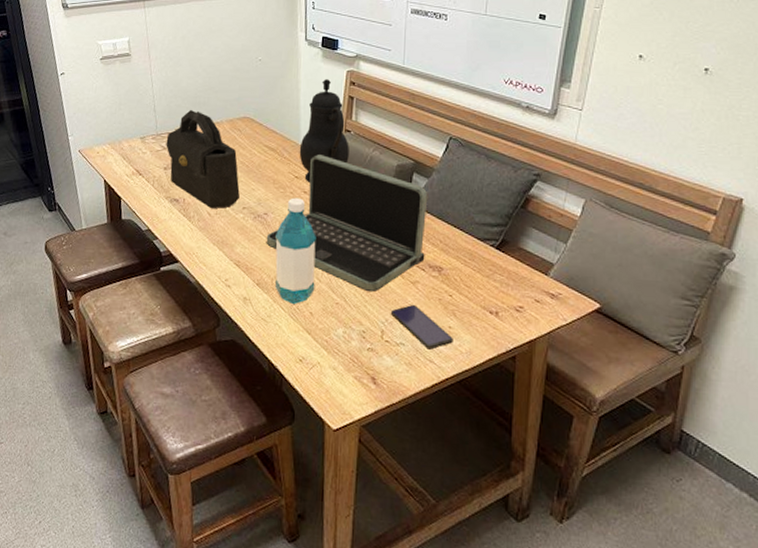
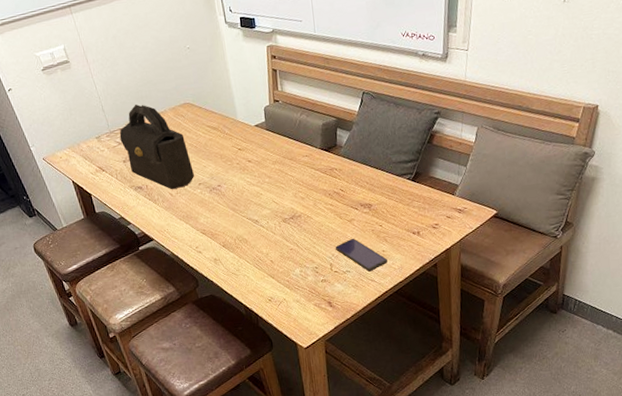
laptop: present [266,155,428,292] -> none [223,125,356,235]
water bottle: present [275,197,316,304] -> none [231,167,272,257]
coffeepot: present [299,79,349,182] -> none [237,56,281,152]

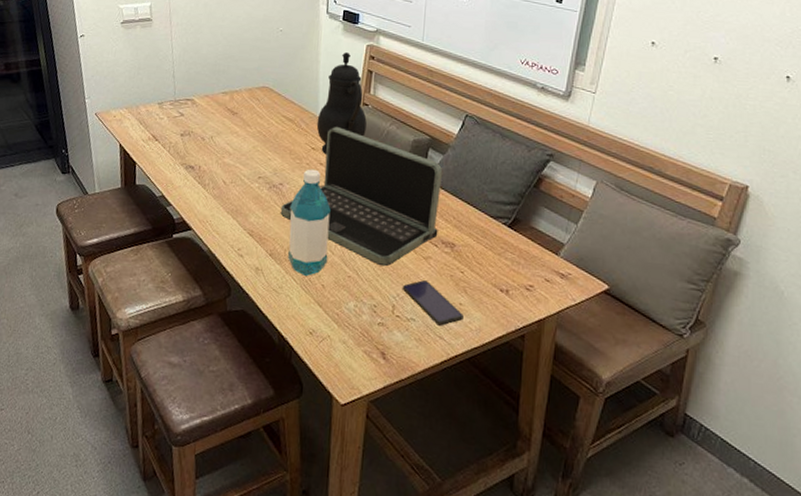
handbag: present [119,104,194,189] -> none [183,77,256,177]
laptop: none [223,125,356,235] -> present [280,127,443,267]
water bottle: none [231,167,272,257] -> present [288,169,331,276]
coffeepot: none [237,56,281,152] -> present [316,52,367,154]

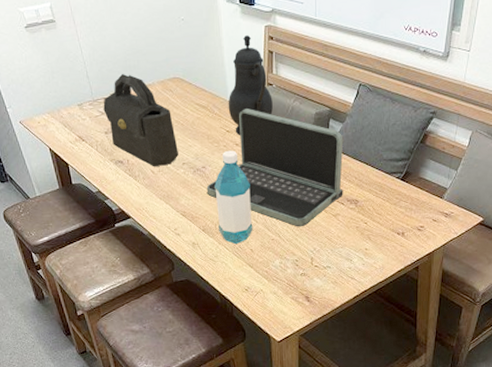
handbag: none [183,77,256,177] -> present [103,74,178,166]
smartphone: present [403,280,464,326] -> none [318,234,369,269]

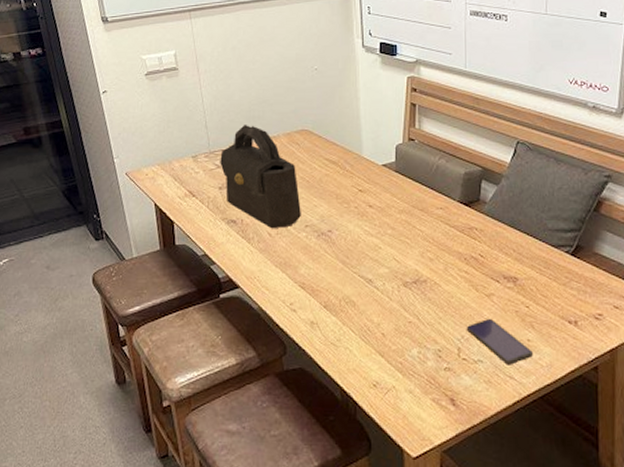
laptop: present [206,108,344,227] -> none [331,166,499,308]
water bottle: present [214,150,253,244] -> none [341,212,386,325]
coffeepot: present [228,35,273,135] -> none [362,86,414,195]
smartphone: none [318,234,369,269] -> present [467,319,533,365]

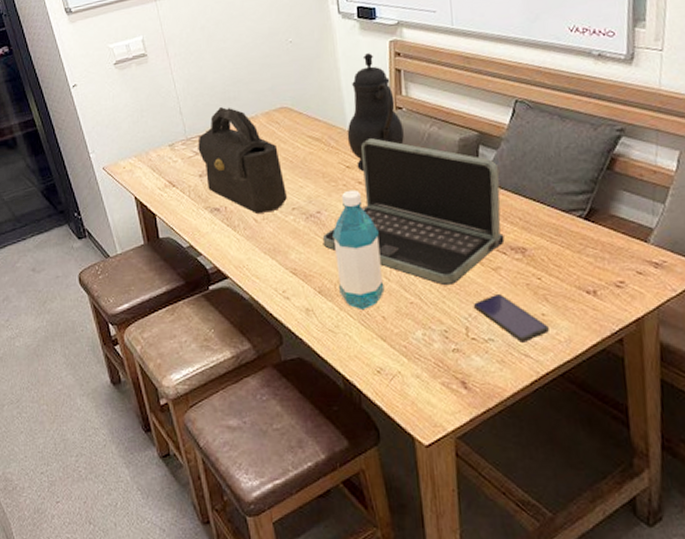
laptop: none [331,166,499,308] -> present [322,138,505,286]
water bottle: none [341,212,386,325] -> present [332,189,385,309]
coffeepot: none [362,86,414,195] -> present [347,53,404,171]

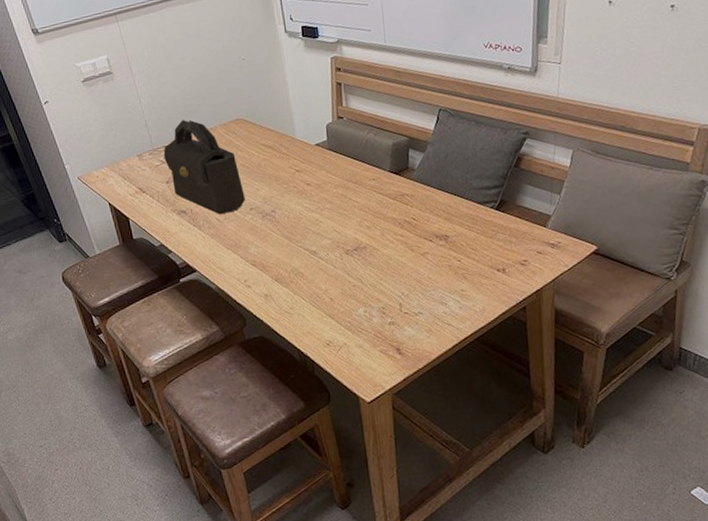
laptop: present [322,138,505,286] -> none [277,145,431,270]
water bottle: present [332,189,385,309] -> none [286,190,332,293]
coffeepot: present [347,53,404,171] -> none [295,69,346,174]
smartphone: present [474,294,549,343] -> none [406,275,467,314]

